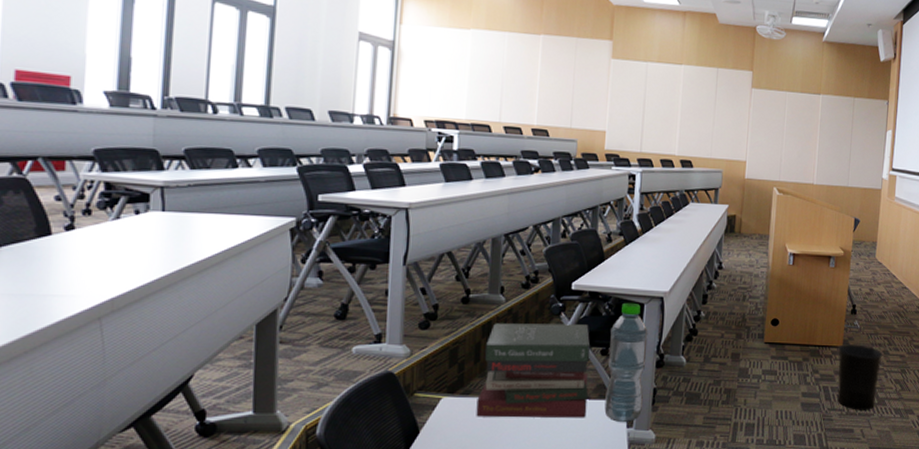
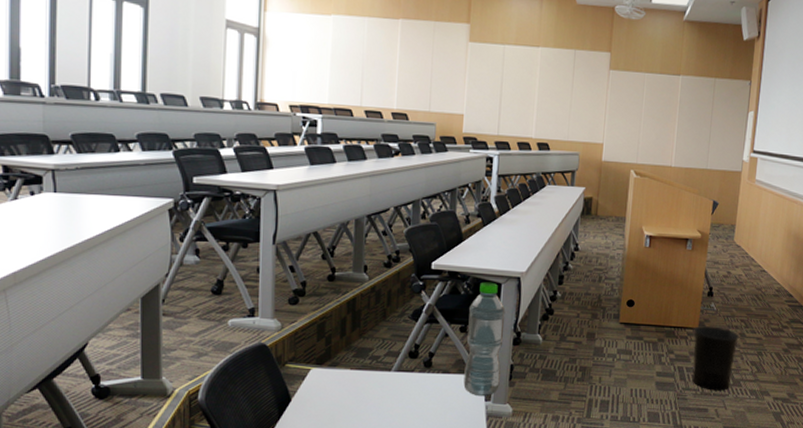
books: present [476,323,591,418] -> none [343,300,450,391]

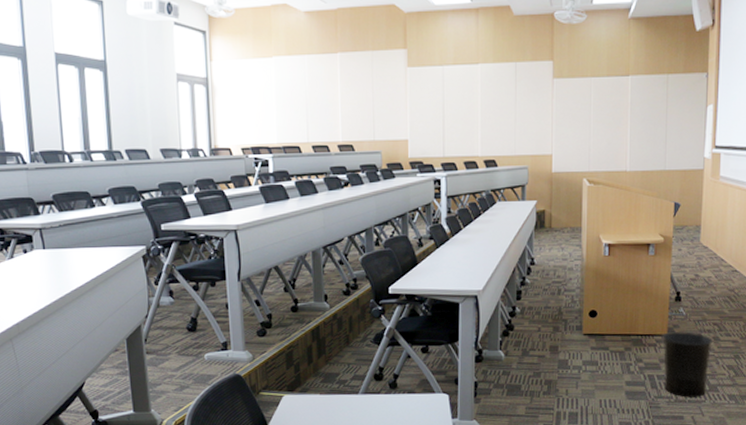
water bottle: present [463,282,506,397] -> none [428,302,465,414]

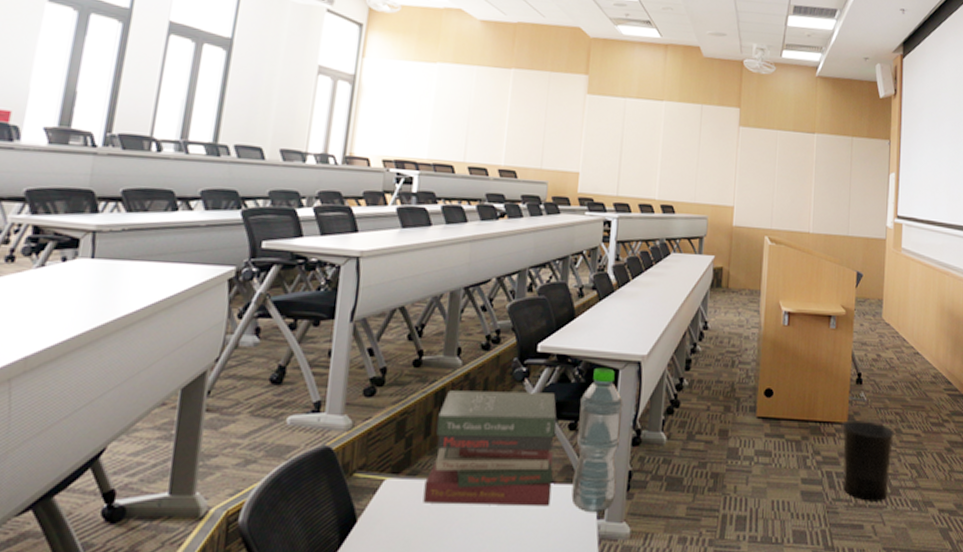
books: none [313,325,413,412] -> present [423,390,557,507]
water bottle: none [428,302,465,414] -> present [571,367,623,513]

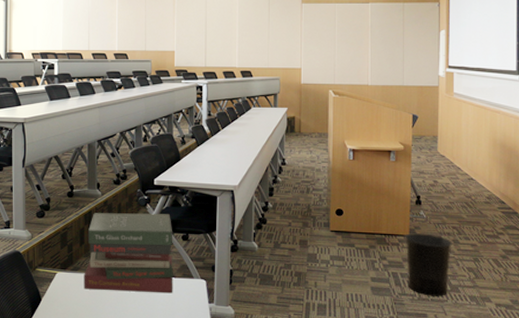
water bottle: present [571,367,623,513] -> none [188,195,222,299]

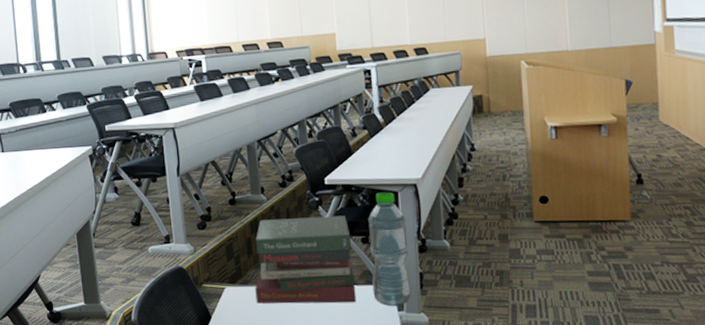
water bottle: none [188,195,222,299] -> present [368,191,411,307]
waste bin: present [405,233,453,296] -> none [626,217,687,289]

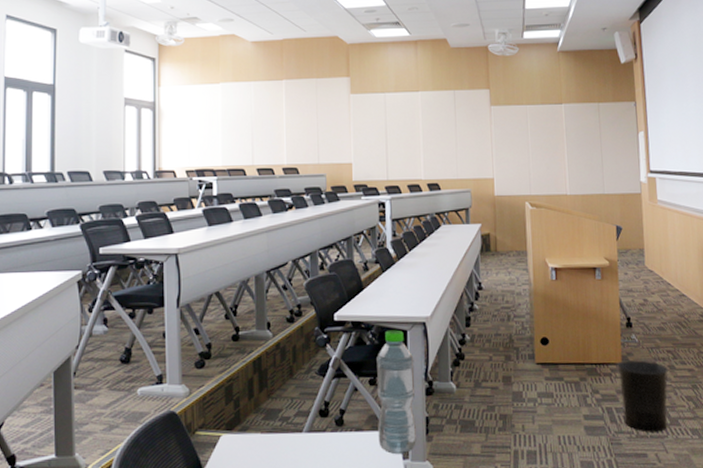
books: present [255,215,357,304] -> none [254,355,361,453]
waste bin: none [626,217,687,289] -> present [617,360,669,432]

